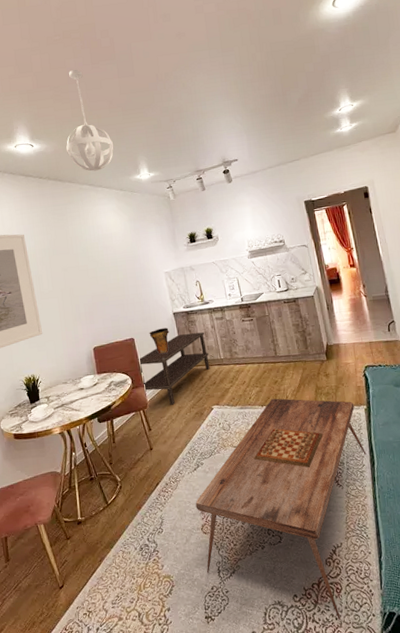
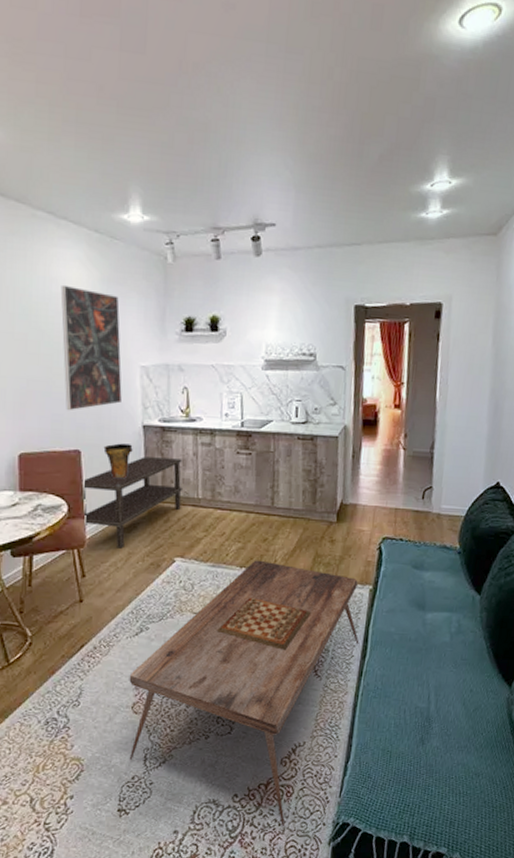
pendant light: present [66,69,114,172] -> none [20,16,96,194]
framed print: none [104,228,156,312] -> present [60,284,122,411]

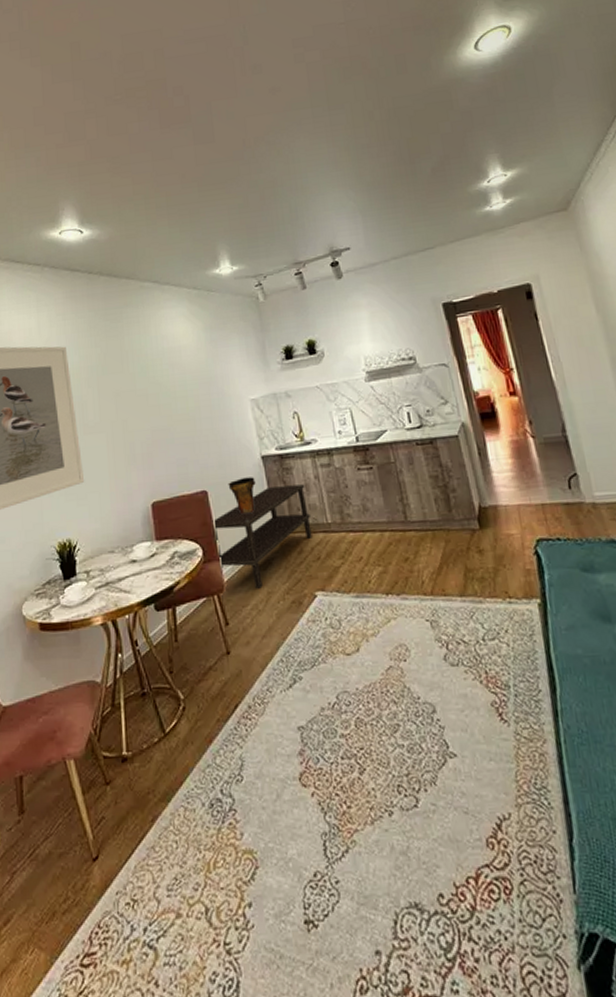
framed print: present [60,284,122,411] -> none [171,339,238,454]
coffee table: present [129,560,359,826] -> none [290,583,544,941]

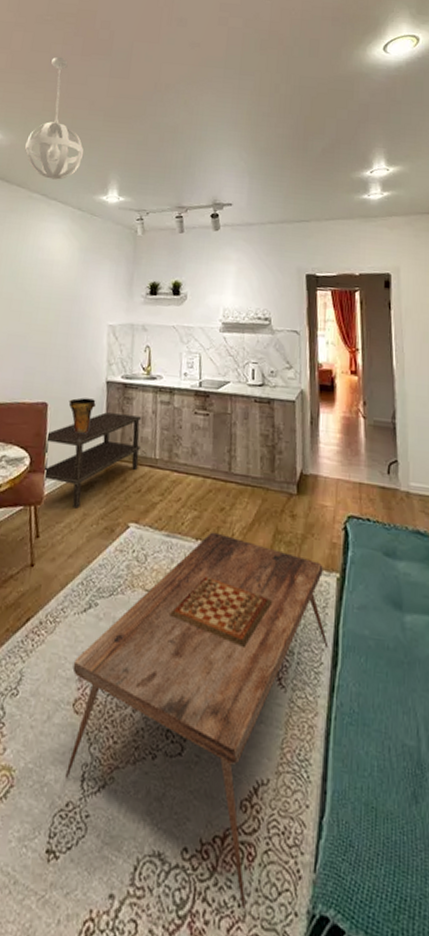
pendant light: none [125,135,187,265] -> present [25,56,84,180]
coffee table: none [290,583,544,941] -> present [64,532,329,909]

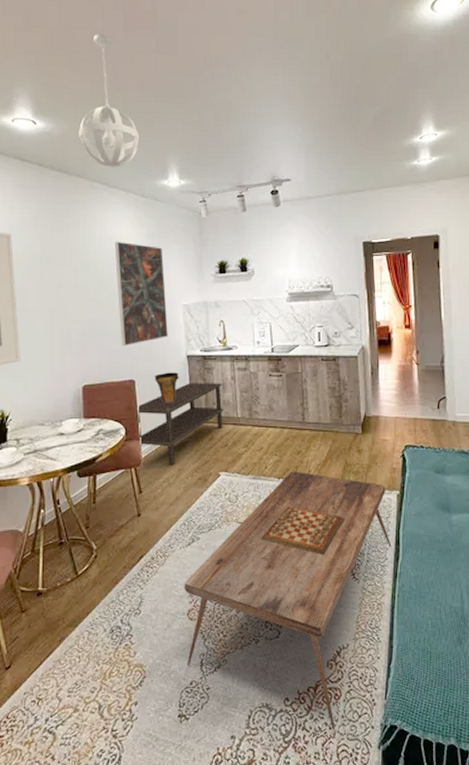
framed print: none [38,252,94,365] -> present [114,241,168,347]

